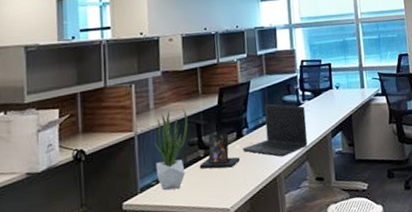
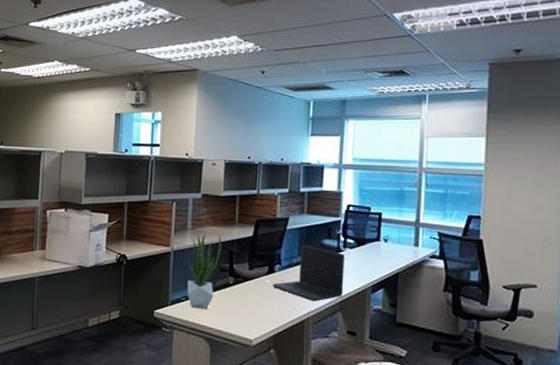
photo frame: present [199,133,241,169] -> none [228,262,269,301]

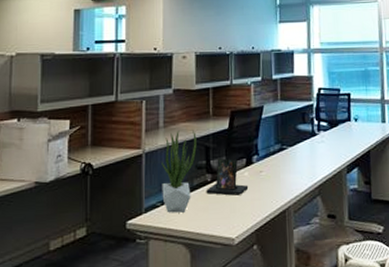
photo frame: none [228,262,269,301] -> present [206,157,249,196]
laptop: present [272,244,345,302] -> none [251,132,321,189]

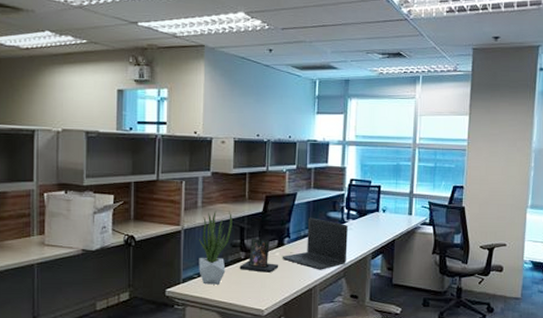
laptop: none [251,132,321,189] -> present [282,217,348,270]

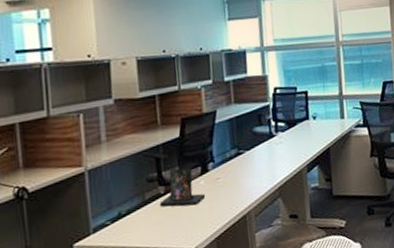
potted plant: present [199,211,232,285] -> none [107,141,146,231]
laptop: present [282,217,348,270] -> none [207,136,281,194]

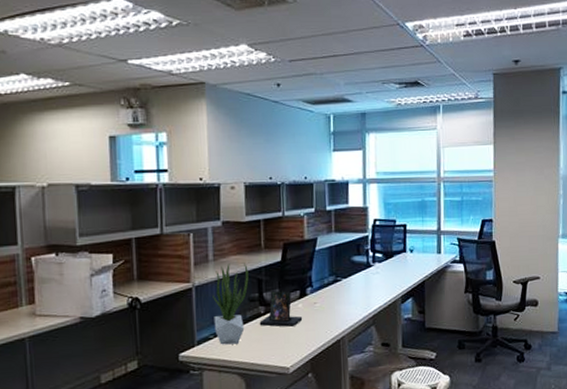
potted plant: none [107,141,146,231] -> present [213,262,249,345]

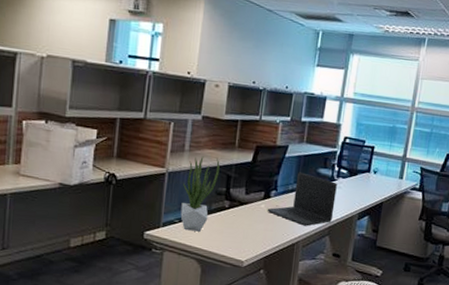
photo frame: present [259,290,303,327] -> none [222,187,264,224]
laptop: none [305,263,376,320] -> present [267,172,337,227]

